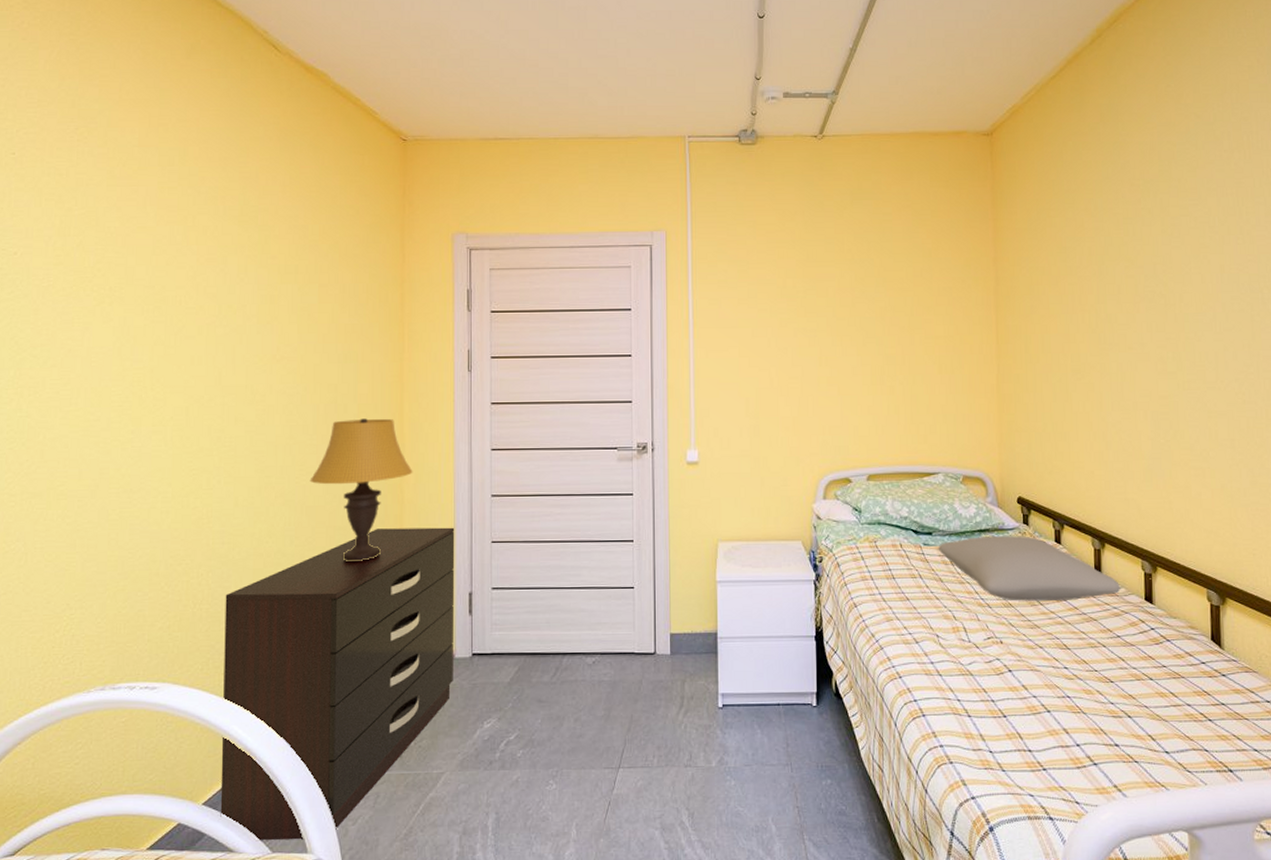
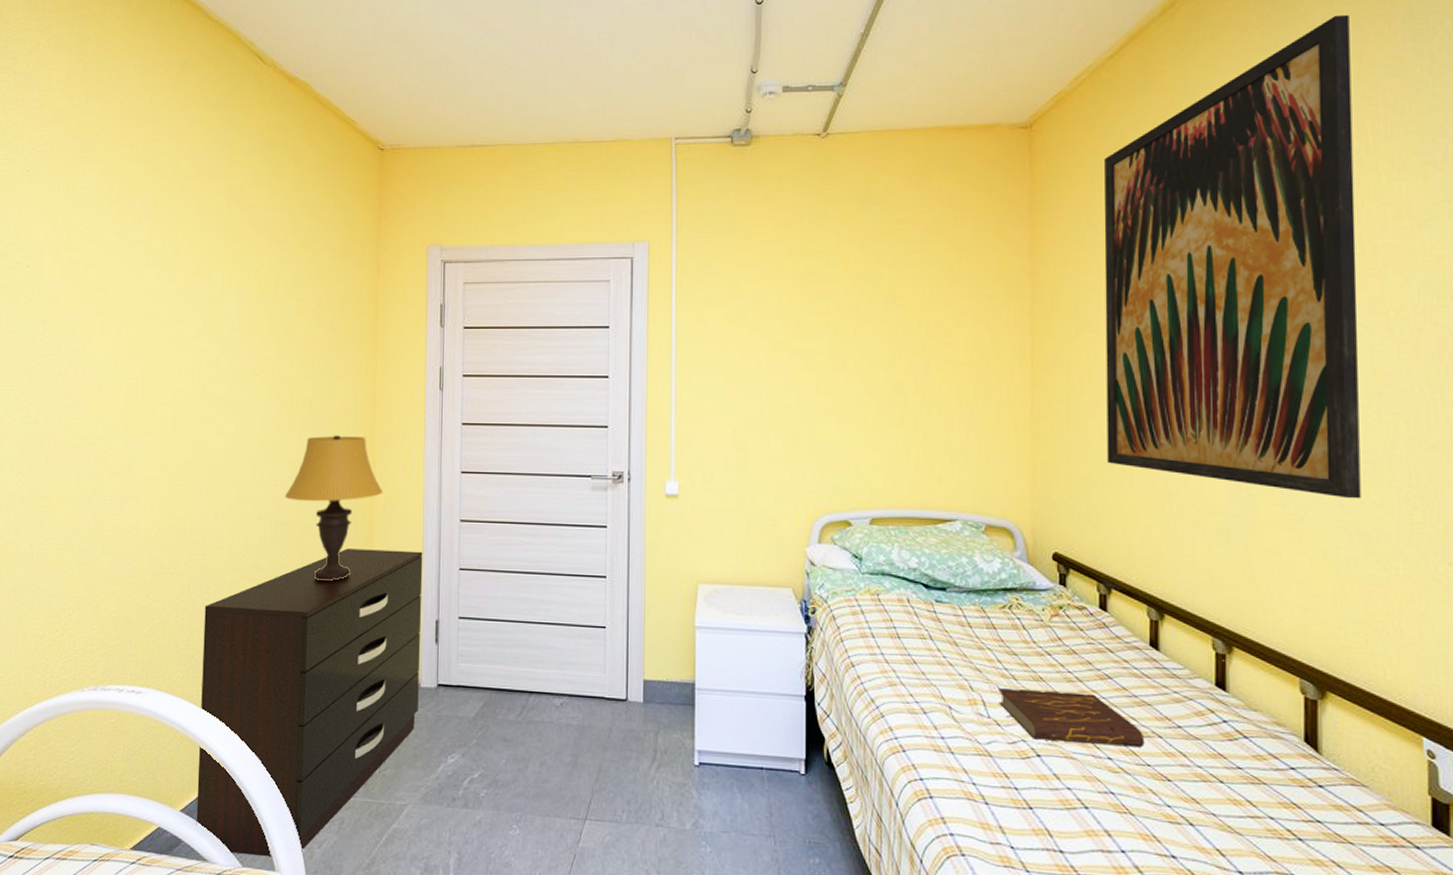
cushion: present [938,536,1121,602] -> none [953,596,1184,679]
book: none [977,614,1093,658] -> present [999,687,1145,748]
wall art: none [1050,50,1247,441] -> present [1104,14,1361,499]

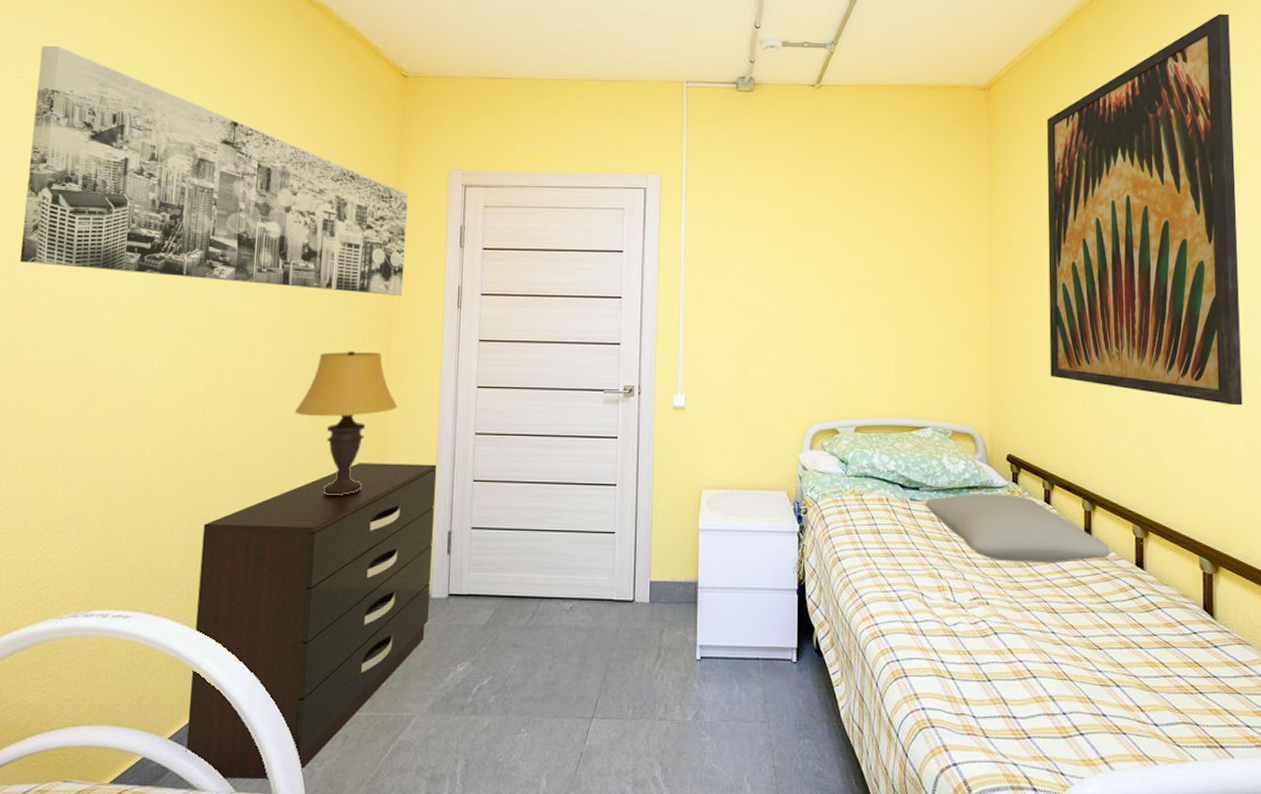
wall art: none [34,137,388,378] -> present [19,45,408,295]
cushion: none [953,596,1184,679] -> present [925,494,1111,564]
book: present [999,687,1145,748] -> none [963,574,1081,622]

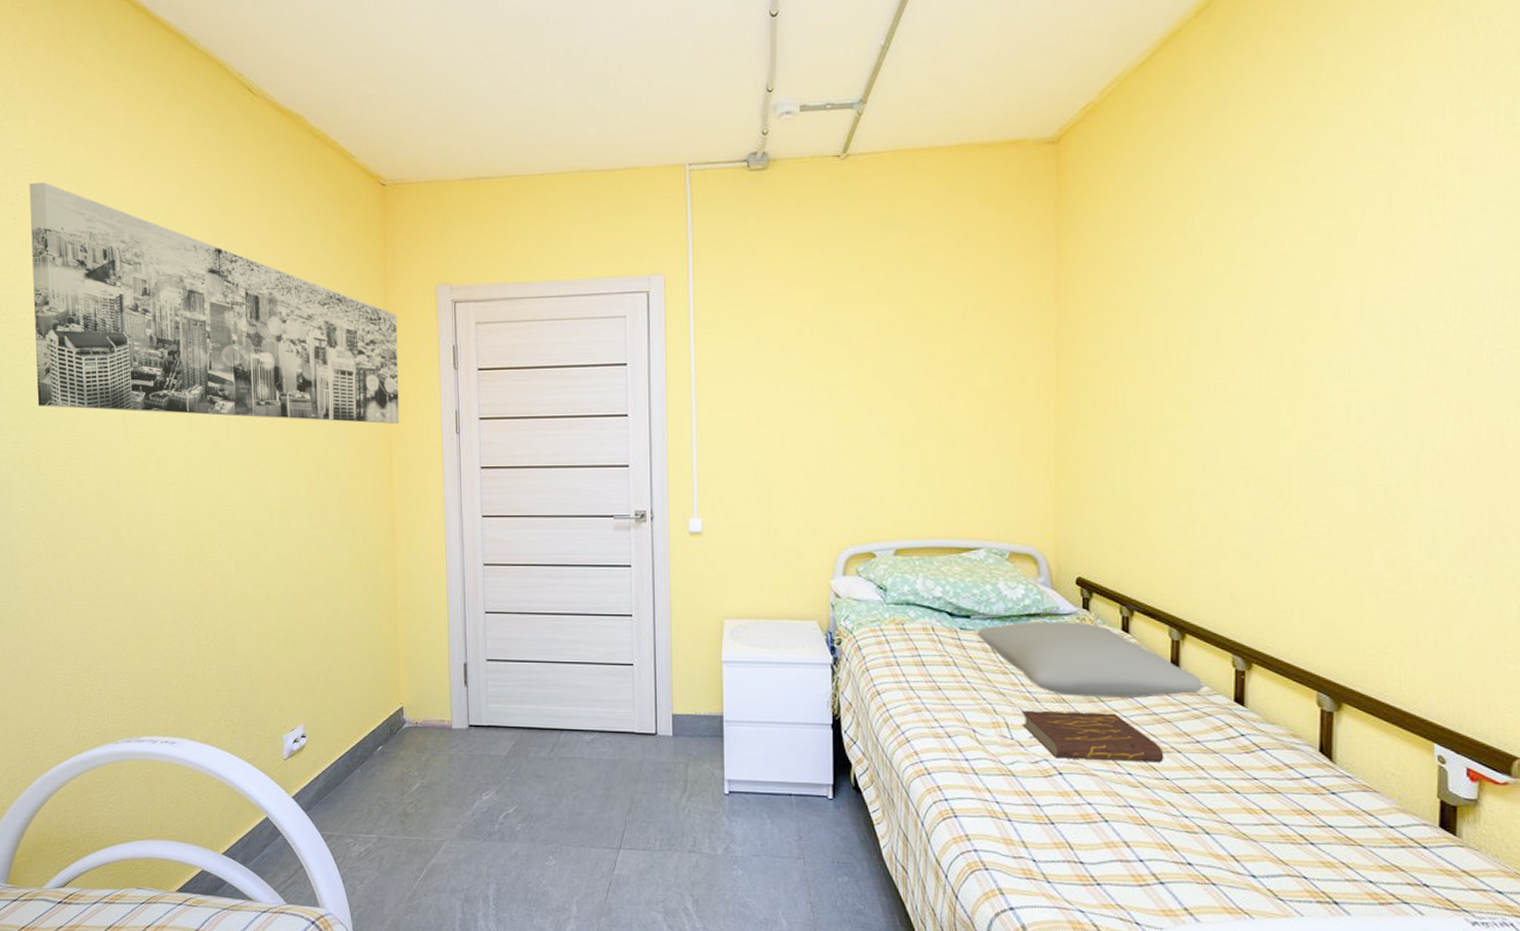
dresser: present [185,463,437,780] -> none [232,596,451,895]
table lamp: present [294,351,398,496] -> none [305,483,405,629]
book: none [963,574,1081,622] -> present [1022,710,1164,763]
wall art: present [1047,13,1243,406] -> none [1132,11,1392,515]

